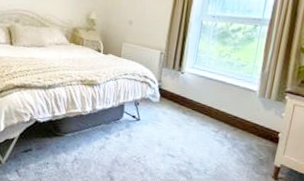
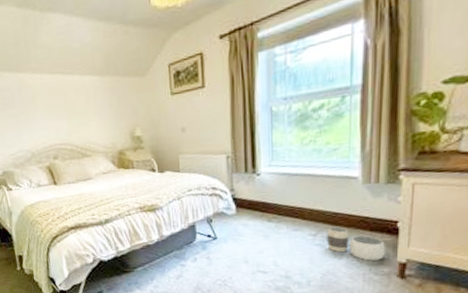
waste basket: none [225,127,267,162] -> present [327,226,385,261]

